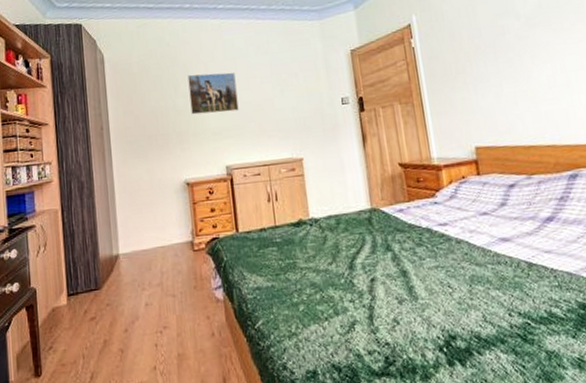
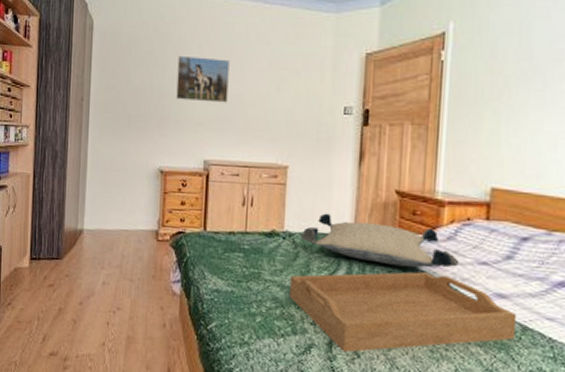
serving tray: none [324,231,525,323] -> present [290,272,517,353]
pillow: none [326,191,465,232] -> present [301,213,460,268]

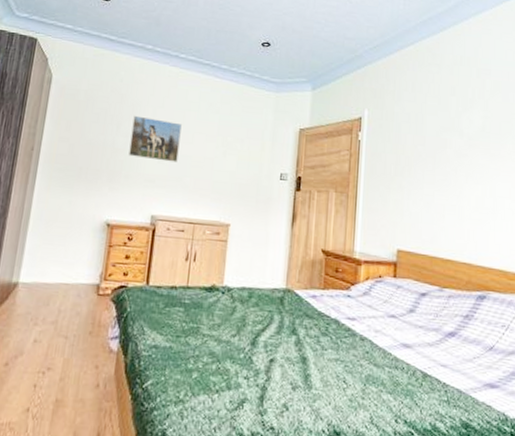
serving tray: present [290,272,517,353] -> none [226,324,419,406]
pillow: present [301,213,460,268] -> none [239,269,373,321]

